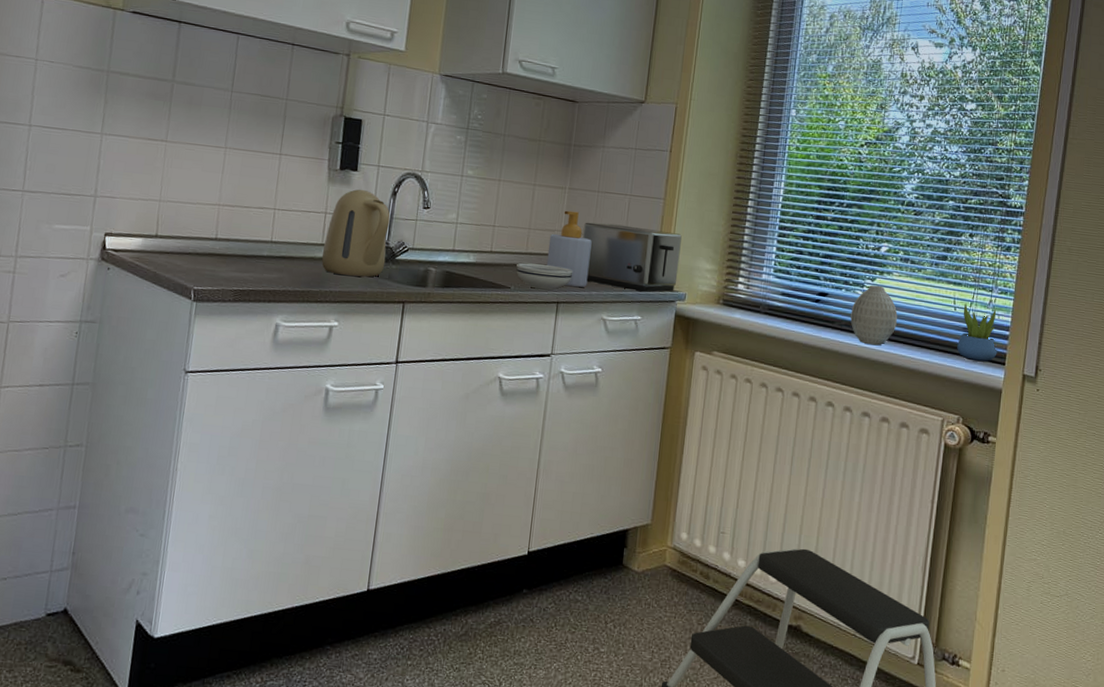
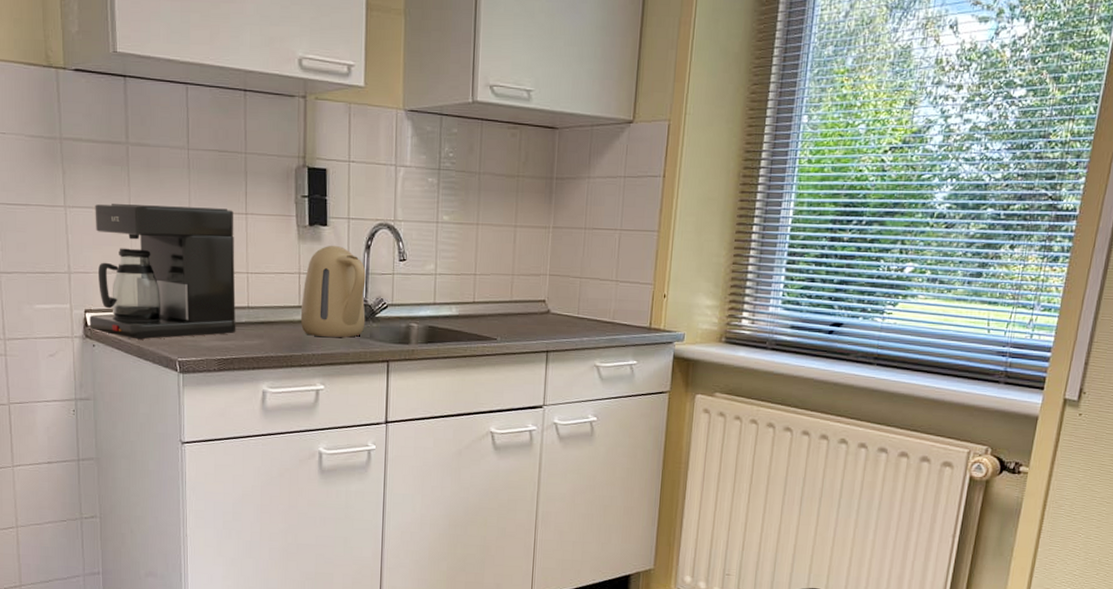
coffee maker: none [107,134,269,267] -> present [89,204,236,340]
bowl: present [516,262,574,291] -> none [501,312,562,339]
soap bottle: present [546,210,592,288] -> none [533,252,581,335]
toaster: present [582,222,682,293] -> none [570,262,679,335]
vase: present [850,285,898,346] -> none [867,310,922,377]
succulent plant: present [957,302,998,363] -> none [989,323,1038,388]

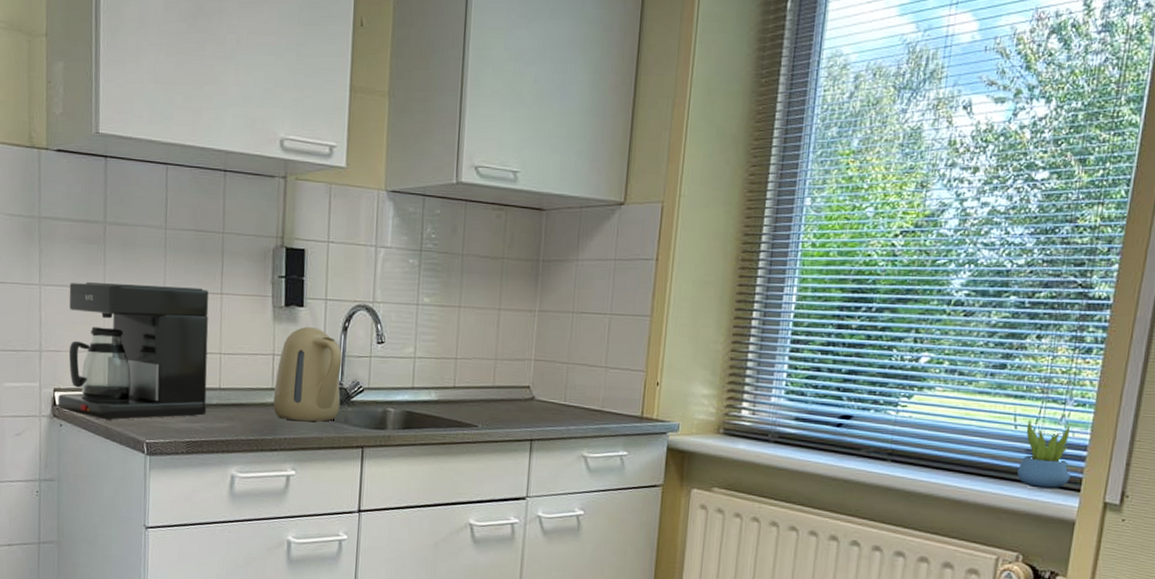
succulent plant: none [989,323,1038,388] -> present [1017,419,1071,490]

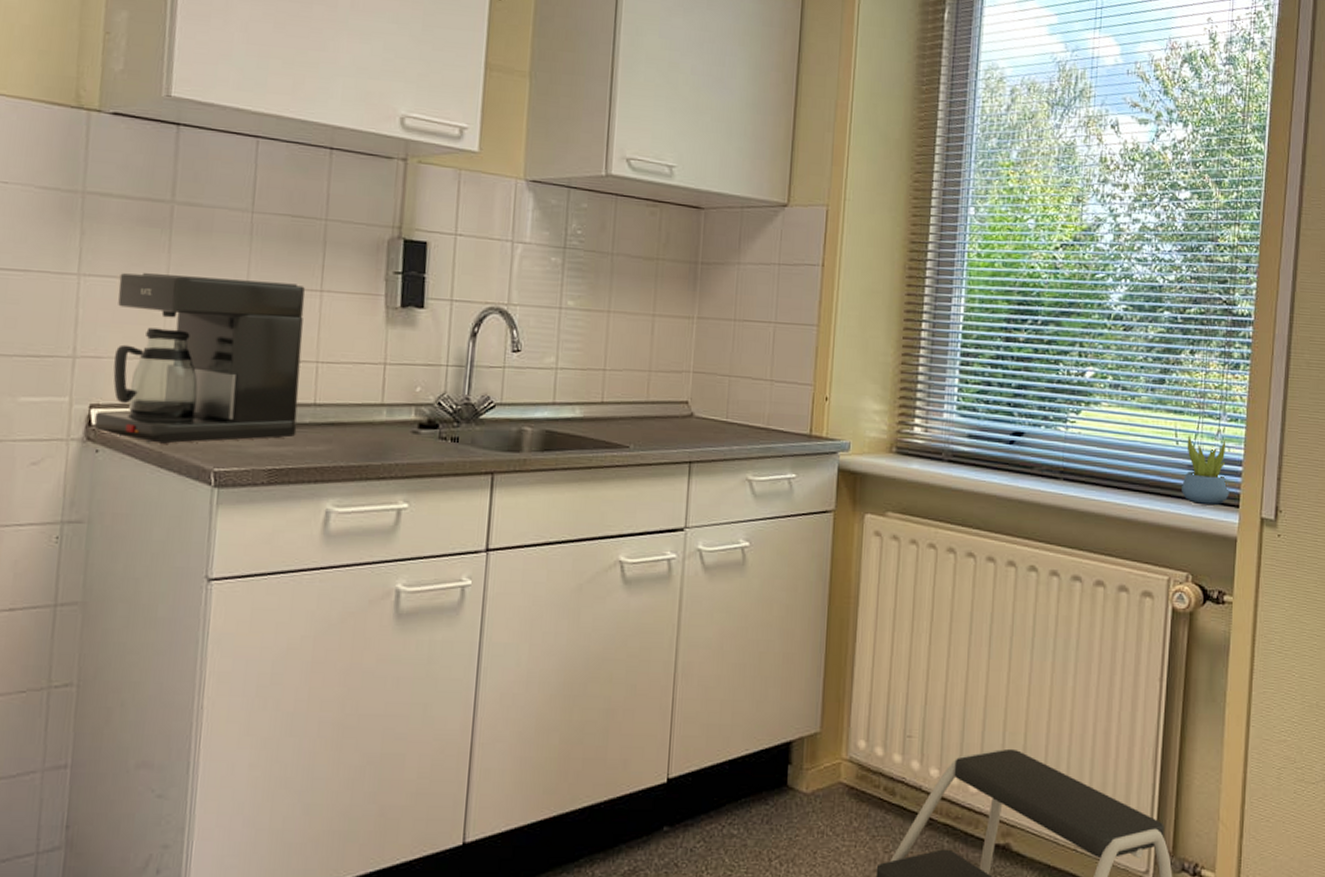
kettle: present [272,326,342,422] -> none [382,331,470,444]

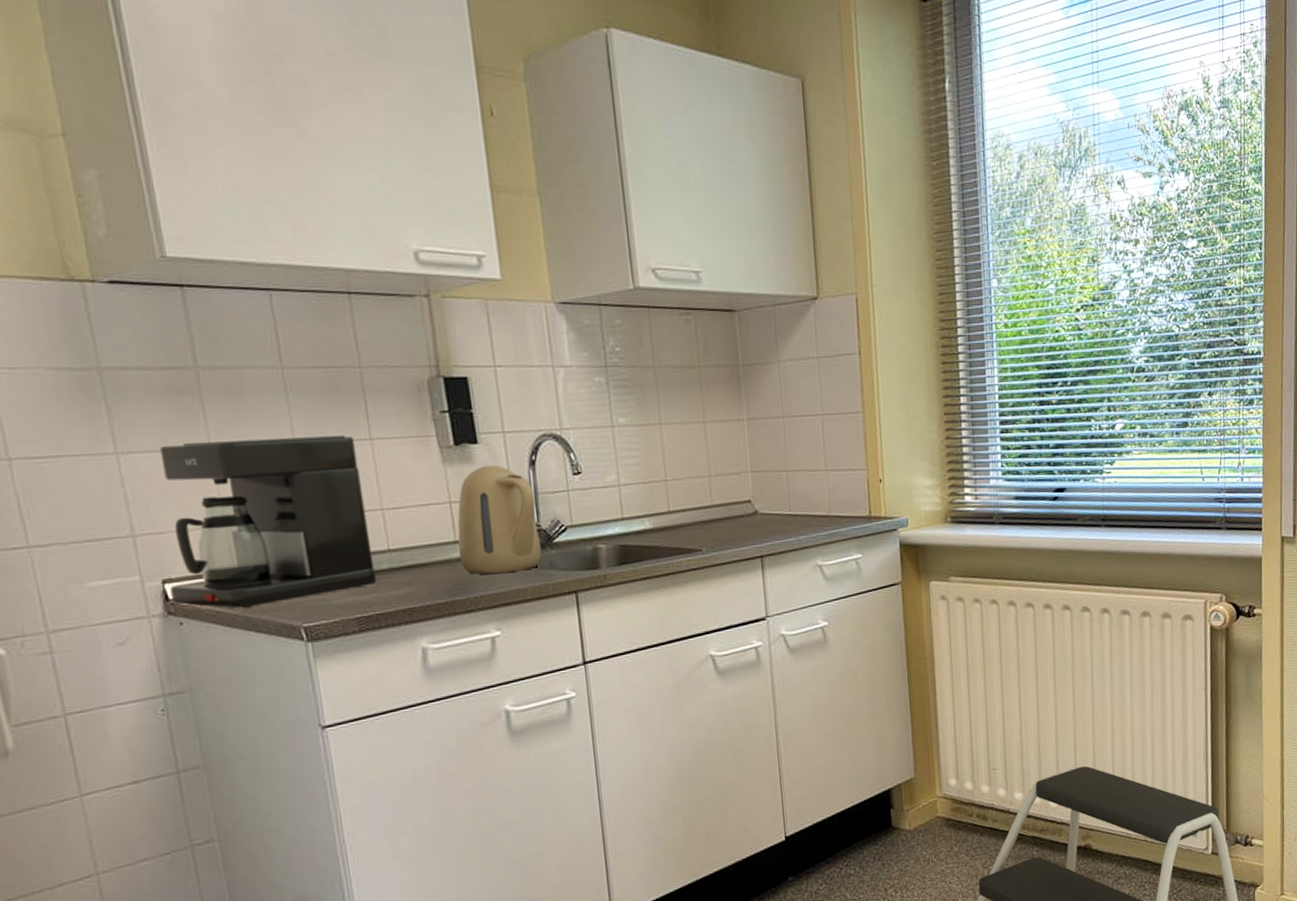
kettle: none [382,331,470,444] -> present [457,464,542,575]
succulent plant: present [1182,434,1229,506] -> none [1210,470,1252,533]

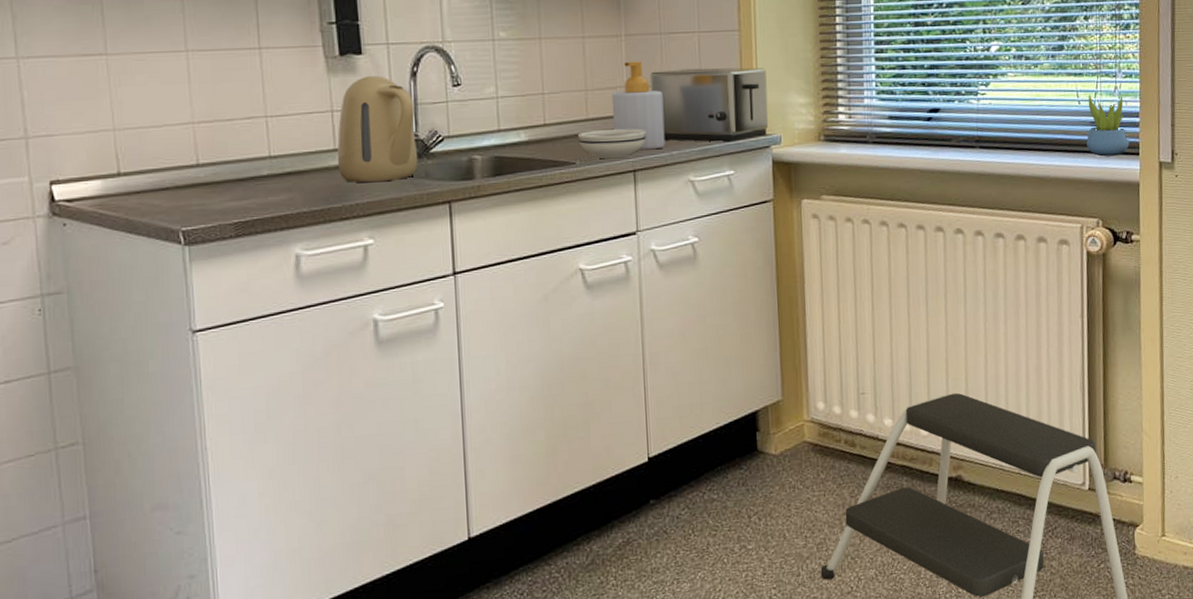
coffee maker: present [159,435,377,609] -> none [57,44,256,211]
bowl: none [703,514,773,546] -> present [578,129,647,160]
soap bottle: none [735,445,792,536] -> present [611,61,666,151]
toaster: none [773,449,895,527] -> present [649,67,769,143]
succulent plant: none [1210,470,1252,533] -> present [1086,93,1130,157]

